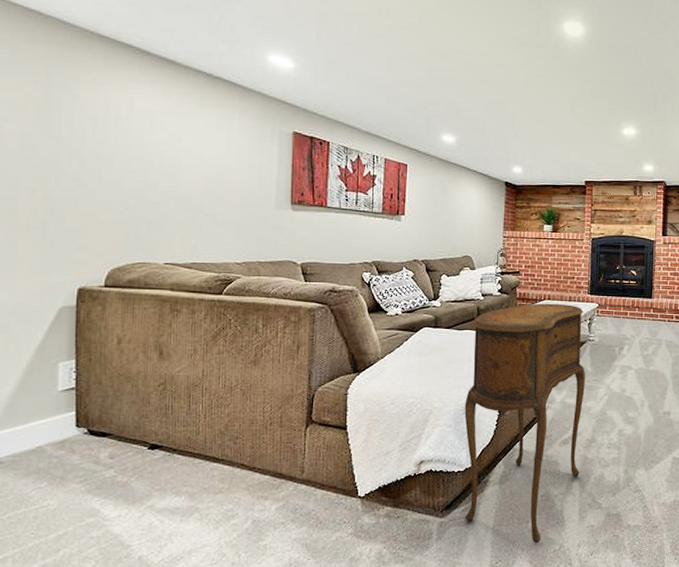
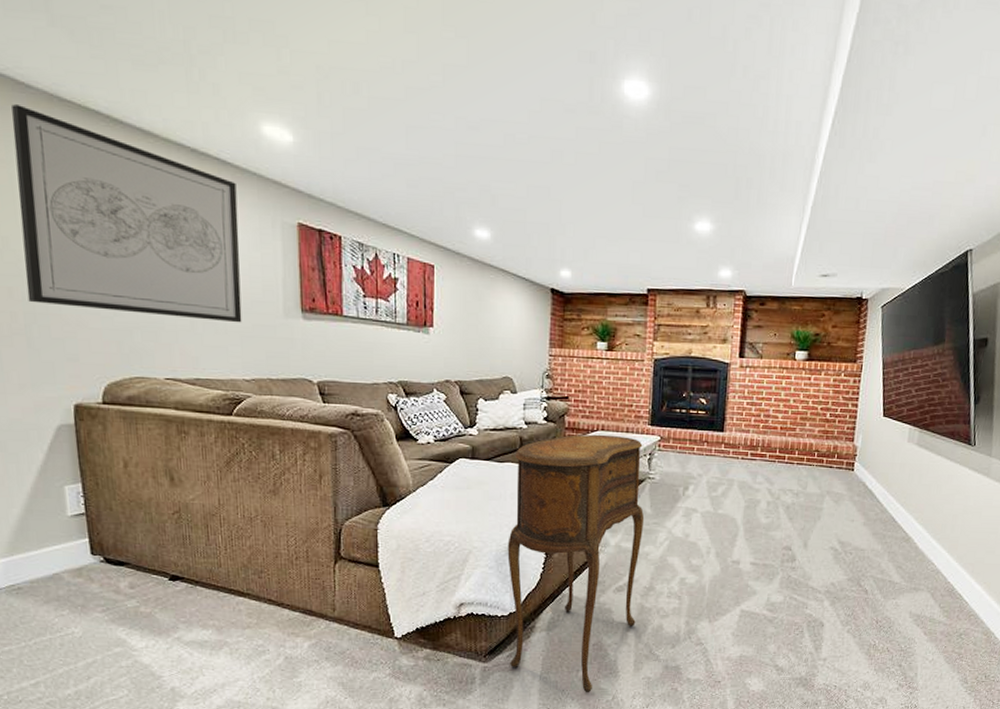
wall art: none [48,40,243,215] -> present [12,104,242,323]

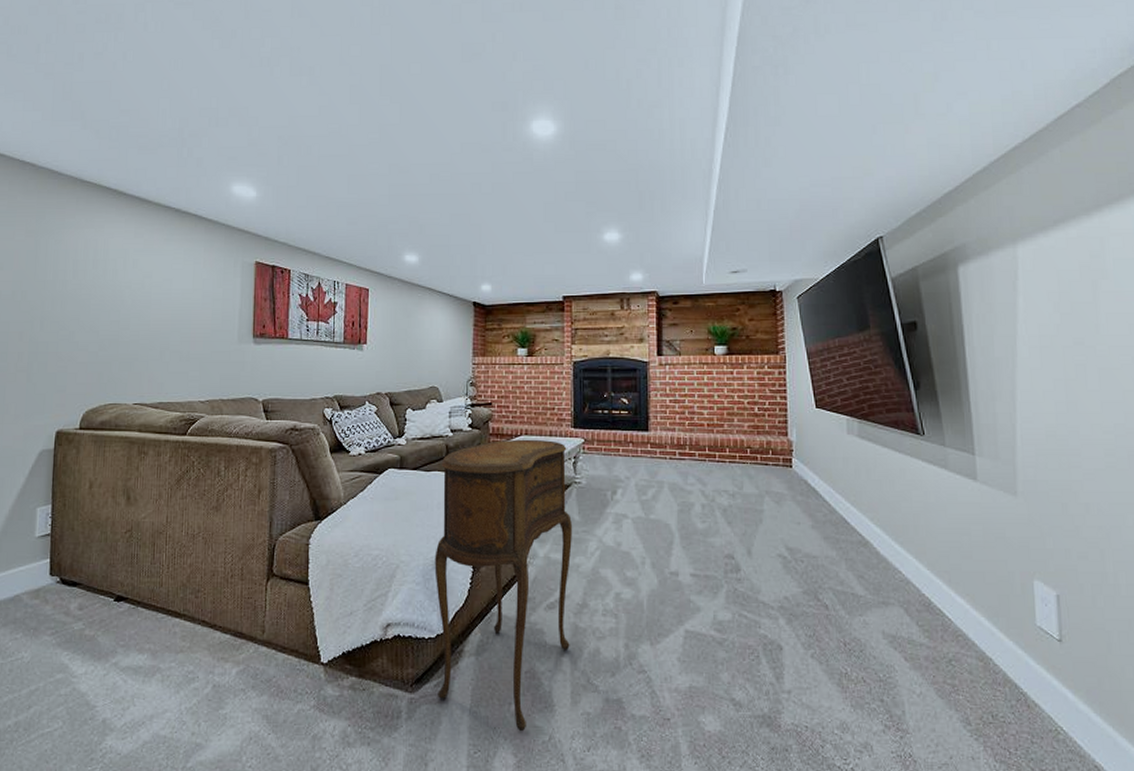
wall art: present [12,104,242,323] -> none [34,188,208,351]

